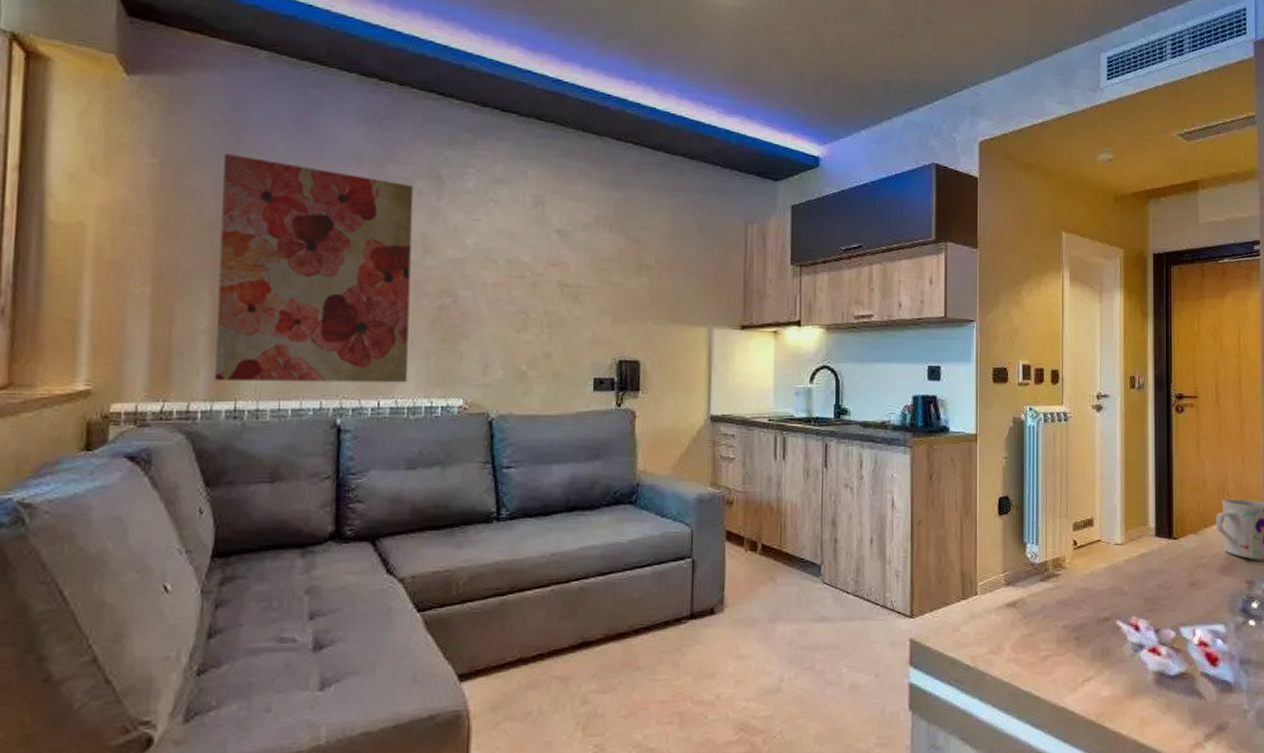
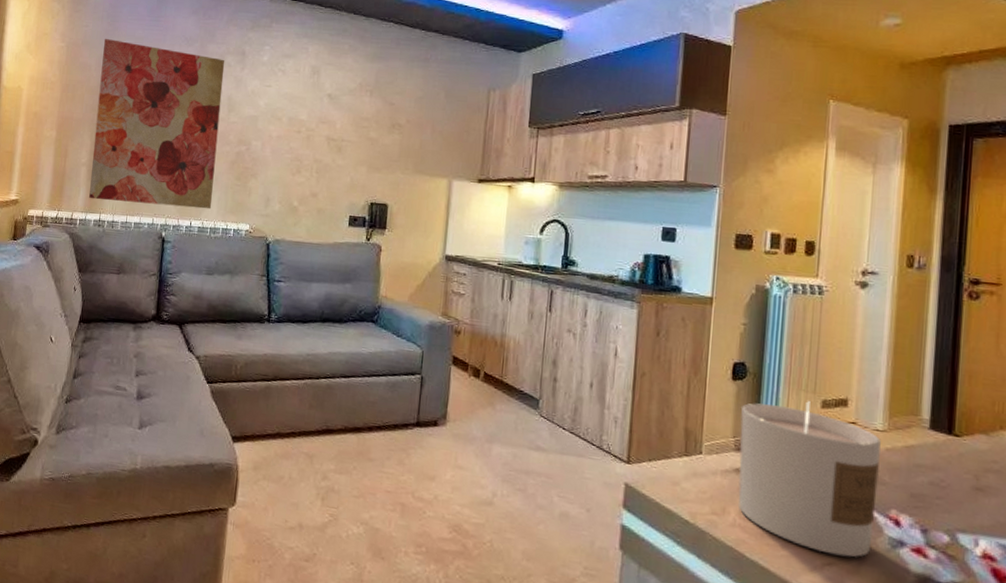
candle: none [1008,526,1122,670] -> present [737,401,881,558]

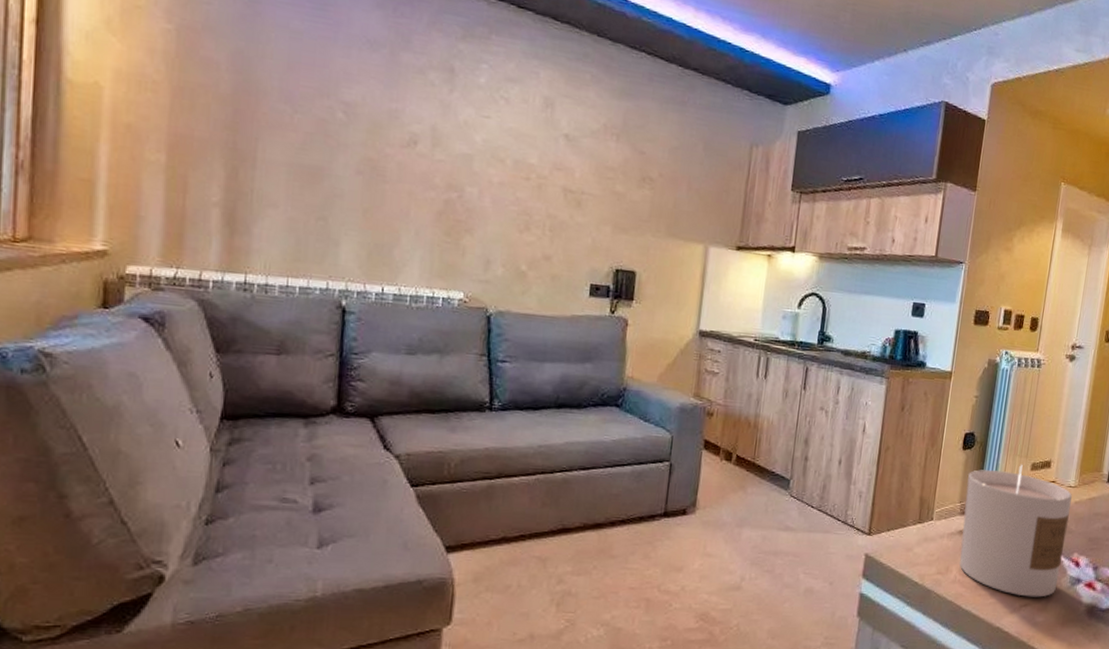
wall art: present [89,39,225,210] -> none [227,26,427,272]

